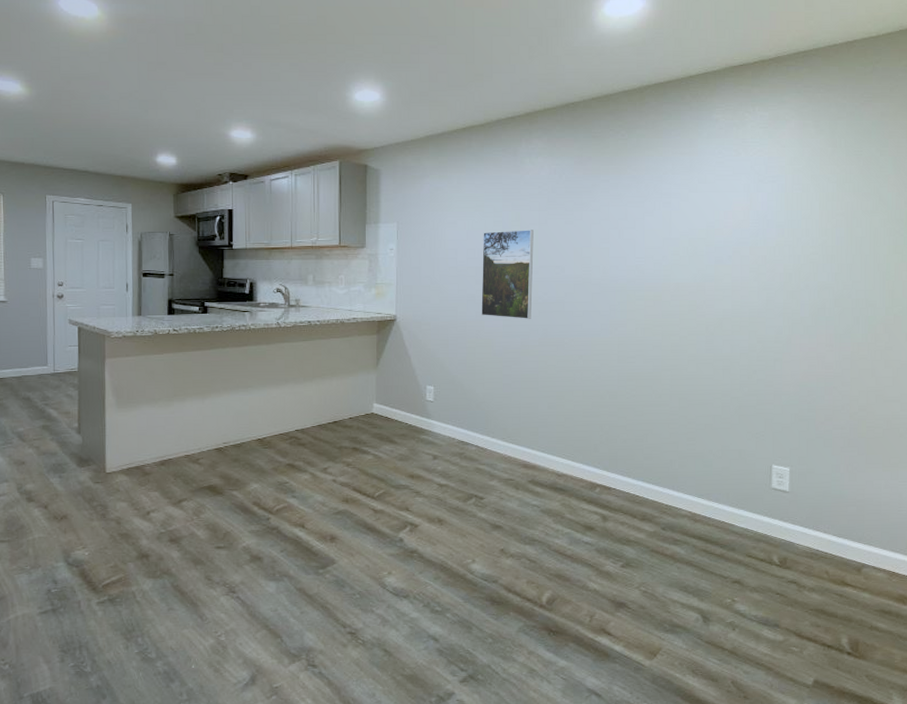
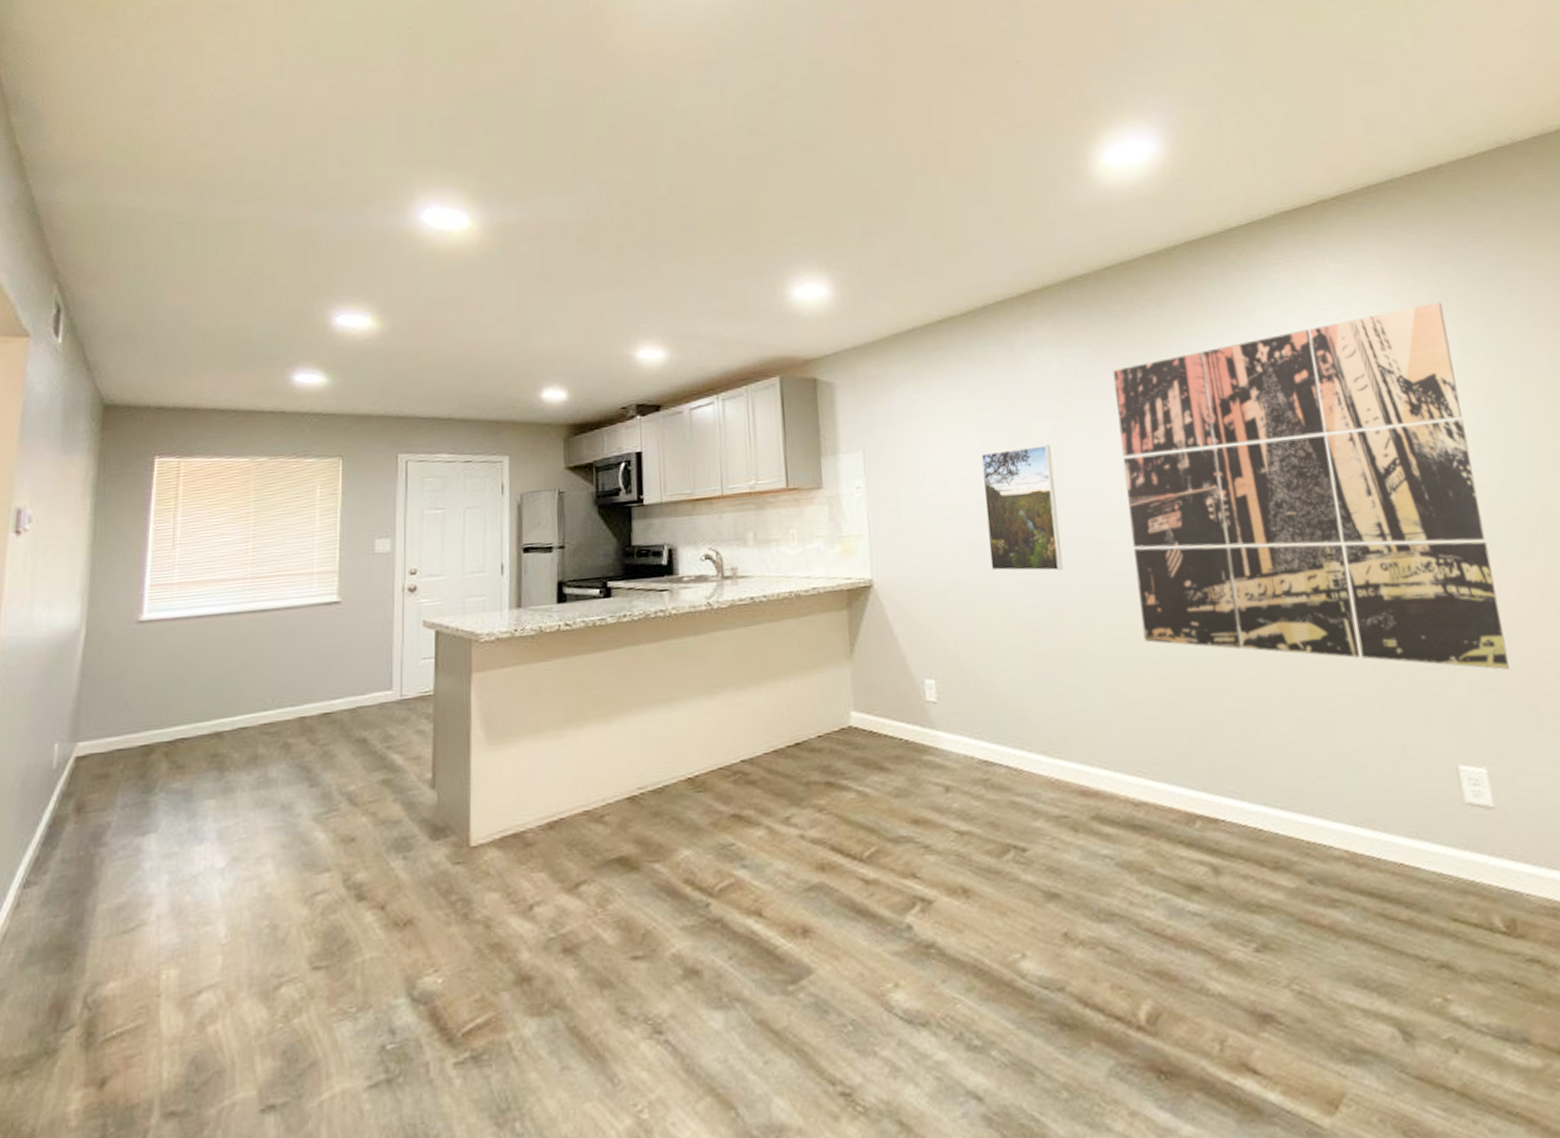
wall art: none [580,148,832,407] -> present [1112,301,1509,670]

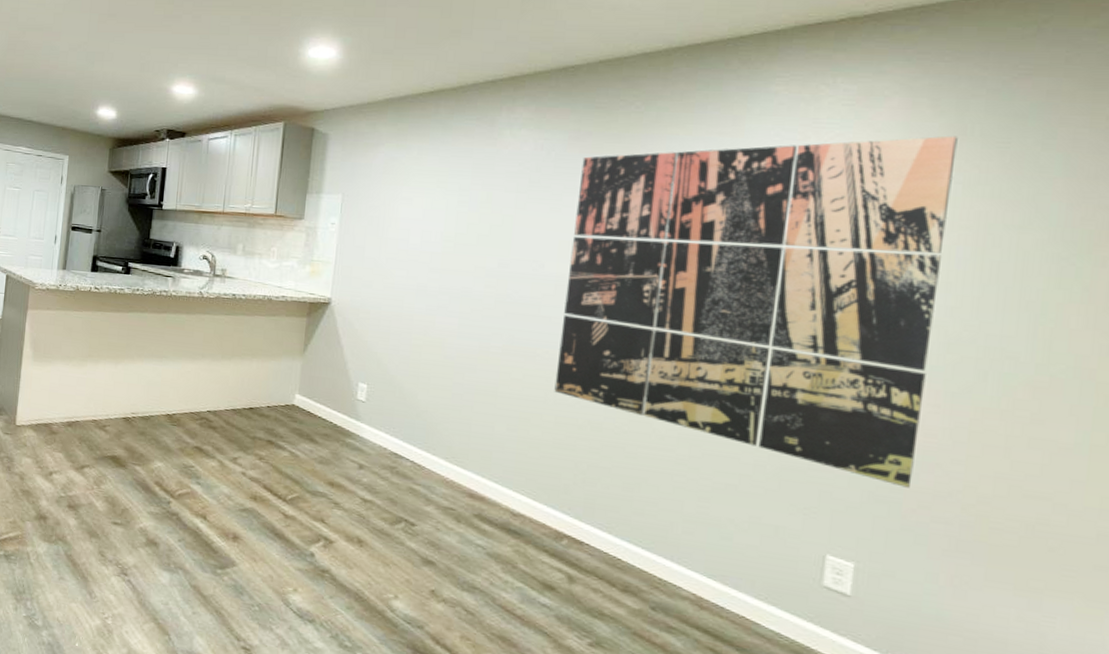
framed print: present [981,445,1063,572] -> none [432,212,508,320]

